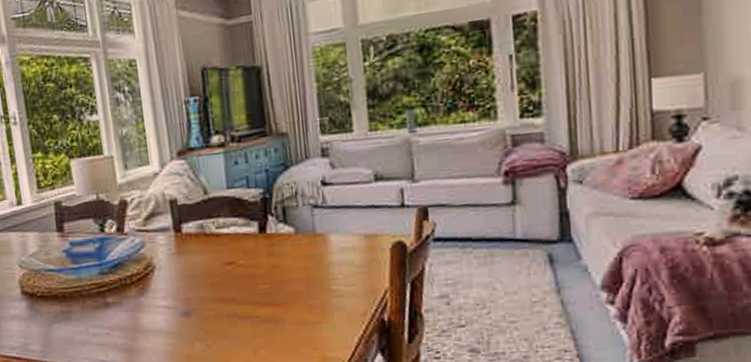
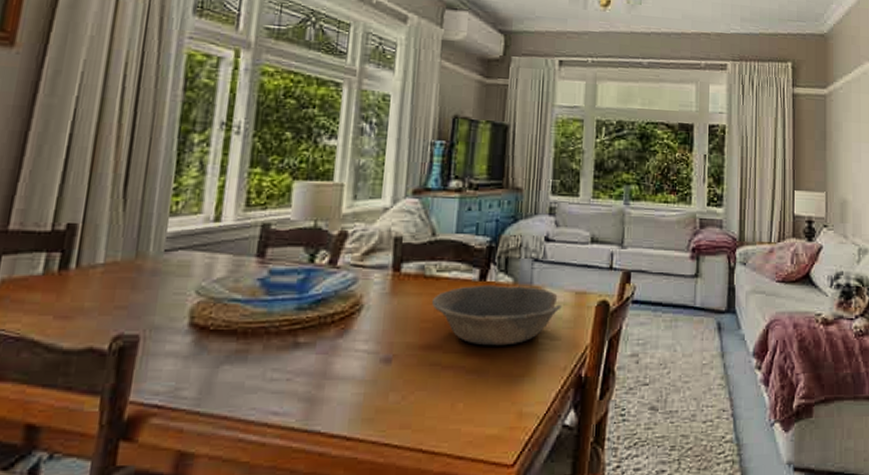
bowl: none [216,234,352,296] -> present [431,284,562,346]

